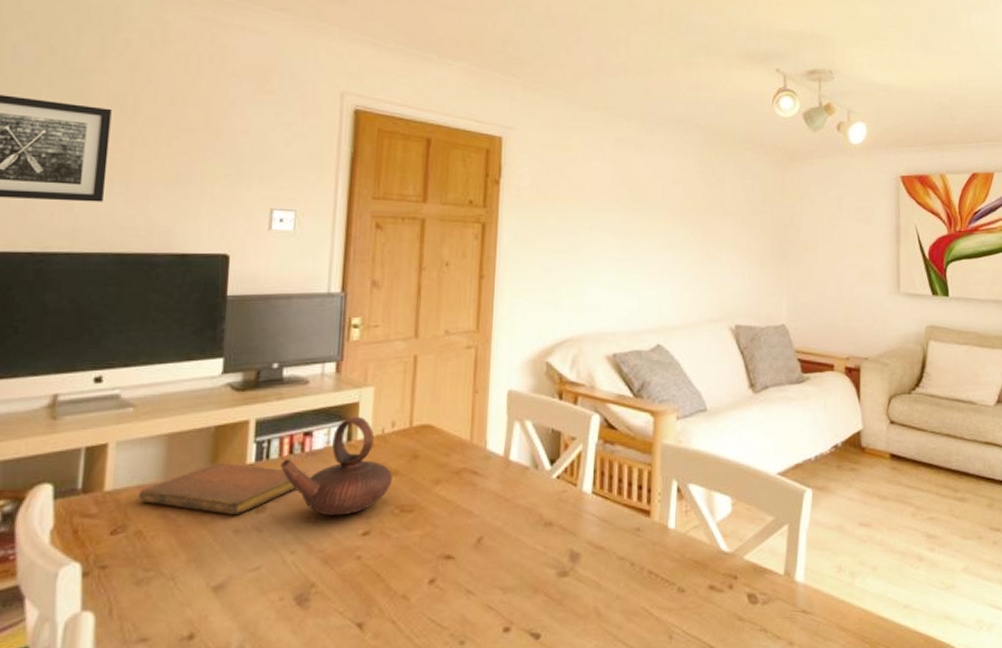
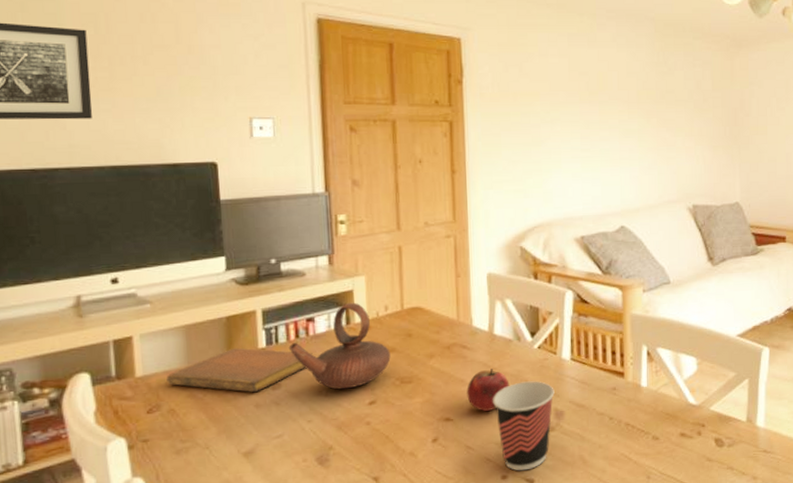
fruit: none [473,500,522,549] -> present [467,369,510,411]
cup: none [501,516,571,623] -> present [493,381,555,471]

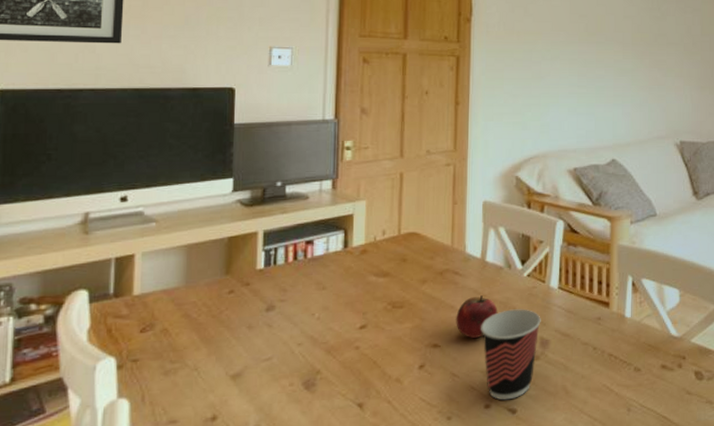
notebook: present [167,348,313,393] -> none [163,268,309,314]
teapot: present [288,302,391,390] -> none [286,226,385,313]

